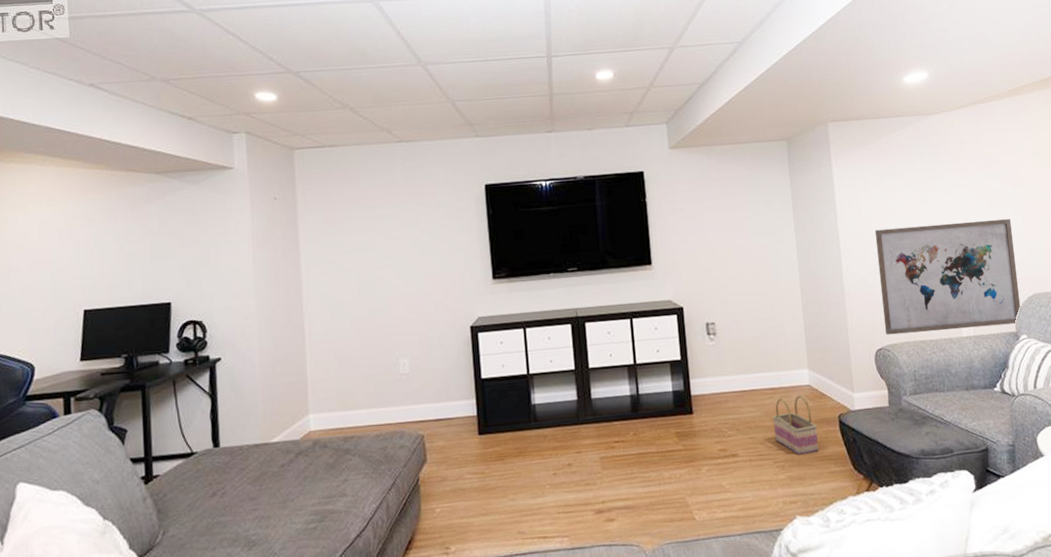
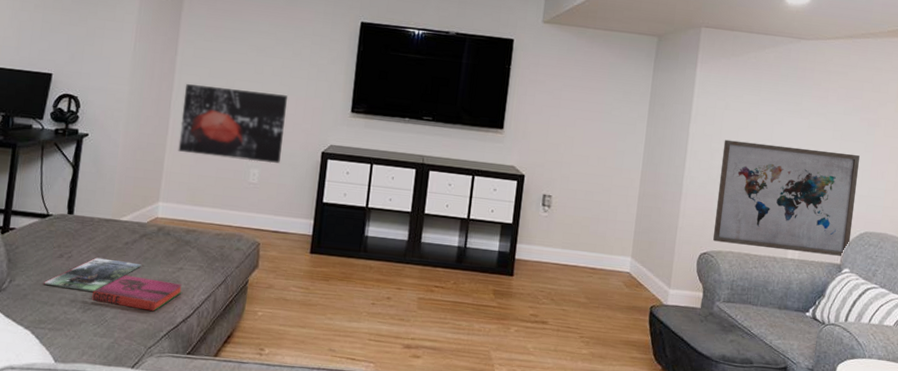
magazine: none [200,484,302,529] -> present [44,257,141,292]
hardback book: none [254,497,351,536] -> present [91,275,182,311]
wall art: none [314,275,429,357] -> present [178,84,287,164]
basket: present [772,395,819,455] -> none [586,279,629,336]

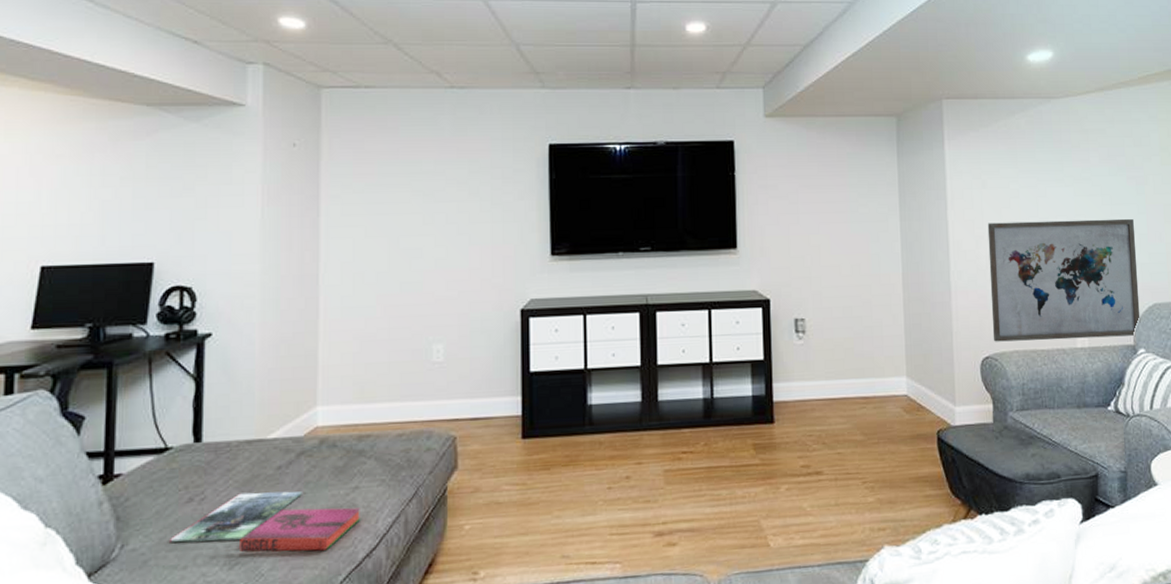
wall art: present [178,84,287,164] -> none [335,246,469,338]

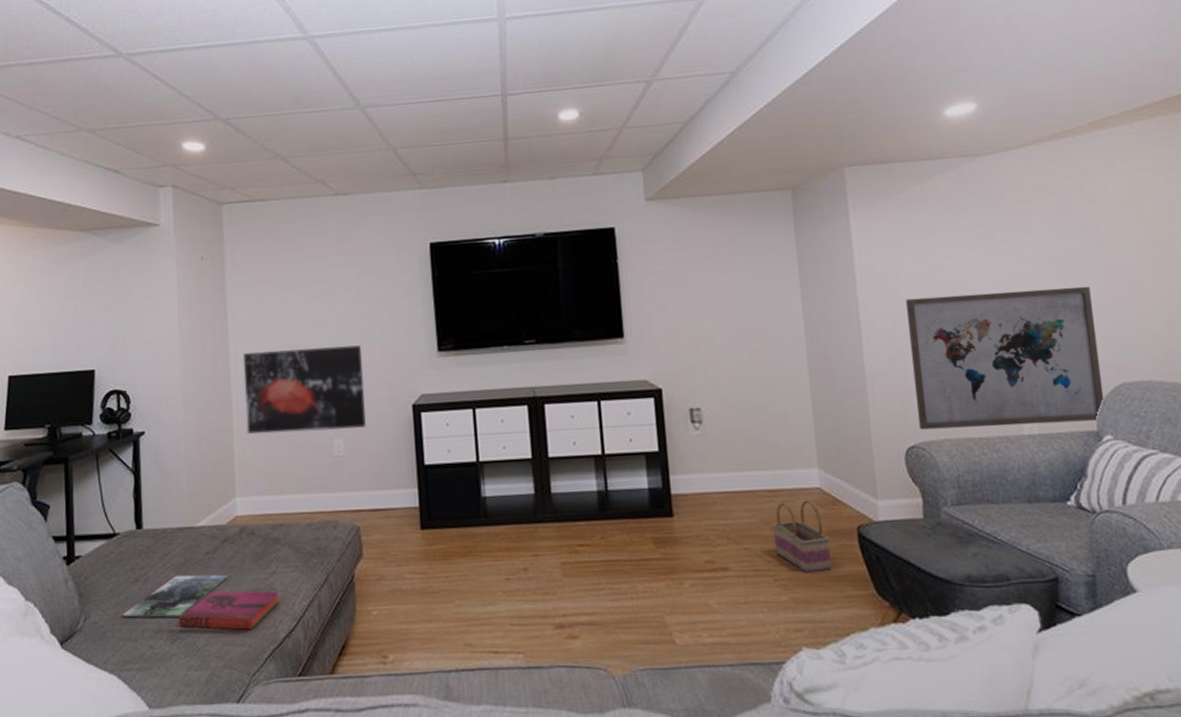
wall art: none [335,246,469,338] -> present [242,345,366,434]
basket: none [863,406,913,475] -> present [772,500,832,573]

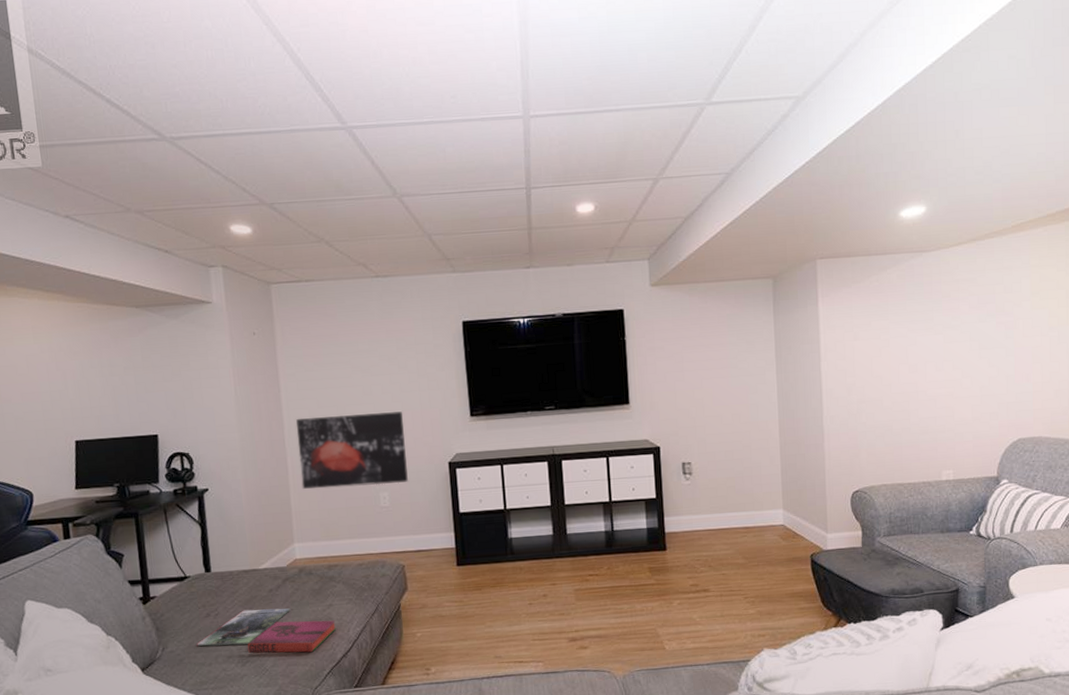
basket: present [772,500,832,573] -> none [745,534,789,592]
wall art: present [905,286,1105,430] -> none [859,361,1005,478]

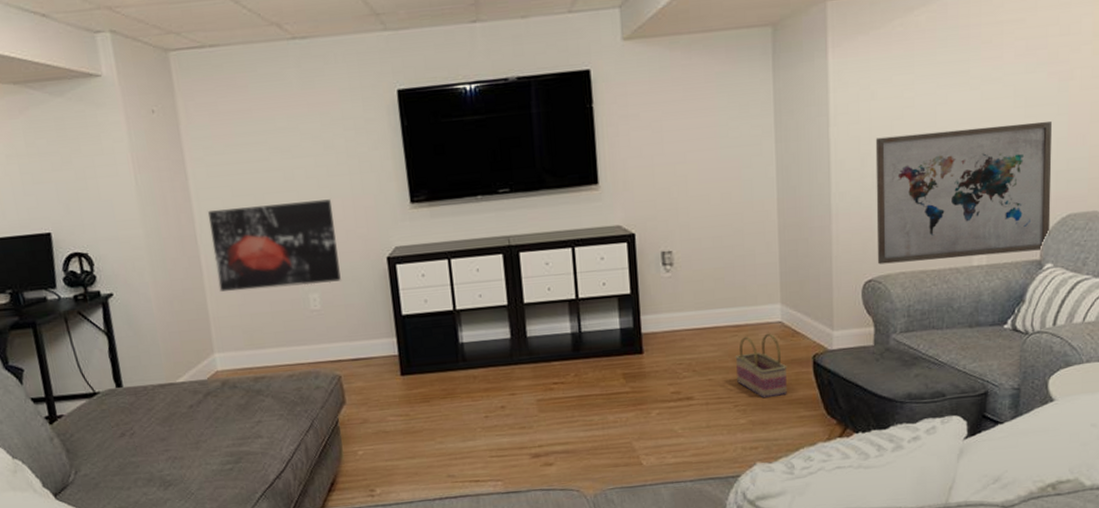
magazine: present [197,608,290,646] -> none [112,426,214,469]
hardback book: present [247,620,337,654] -> none [168,438,268,476]
basket: none [745,534,789,592] -> present [735,333,787,399]
wall art: none [859,361,1005,478] -> present [875,121,1053,265]

